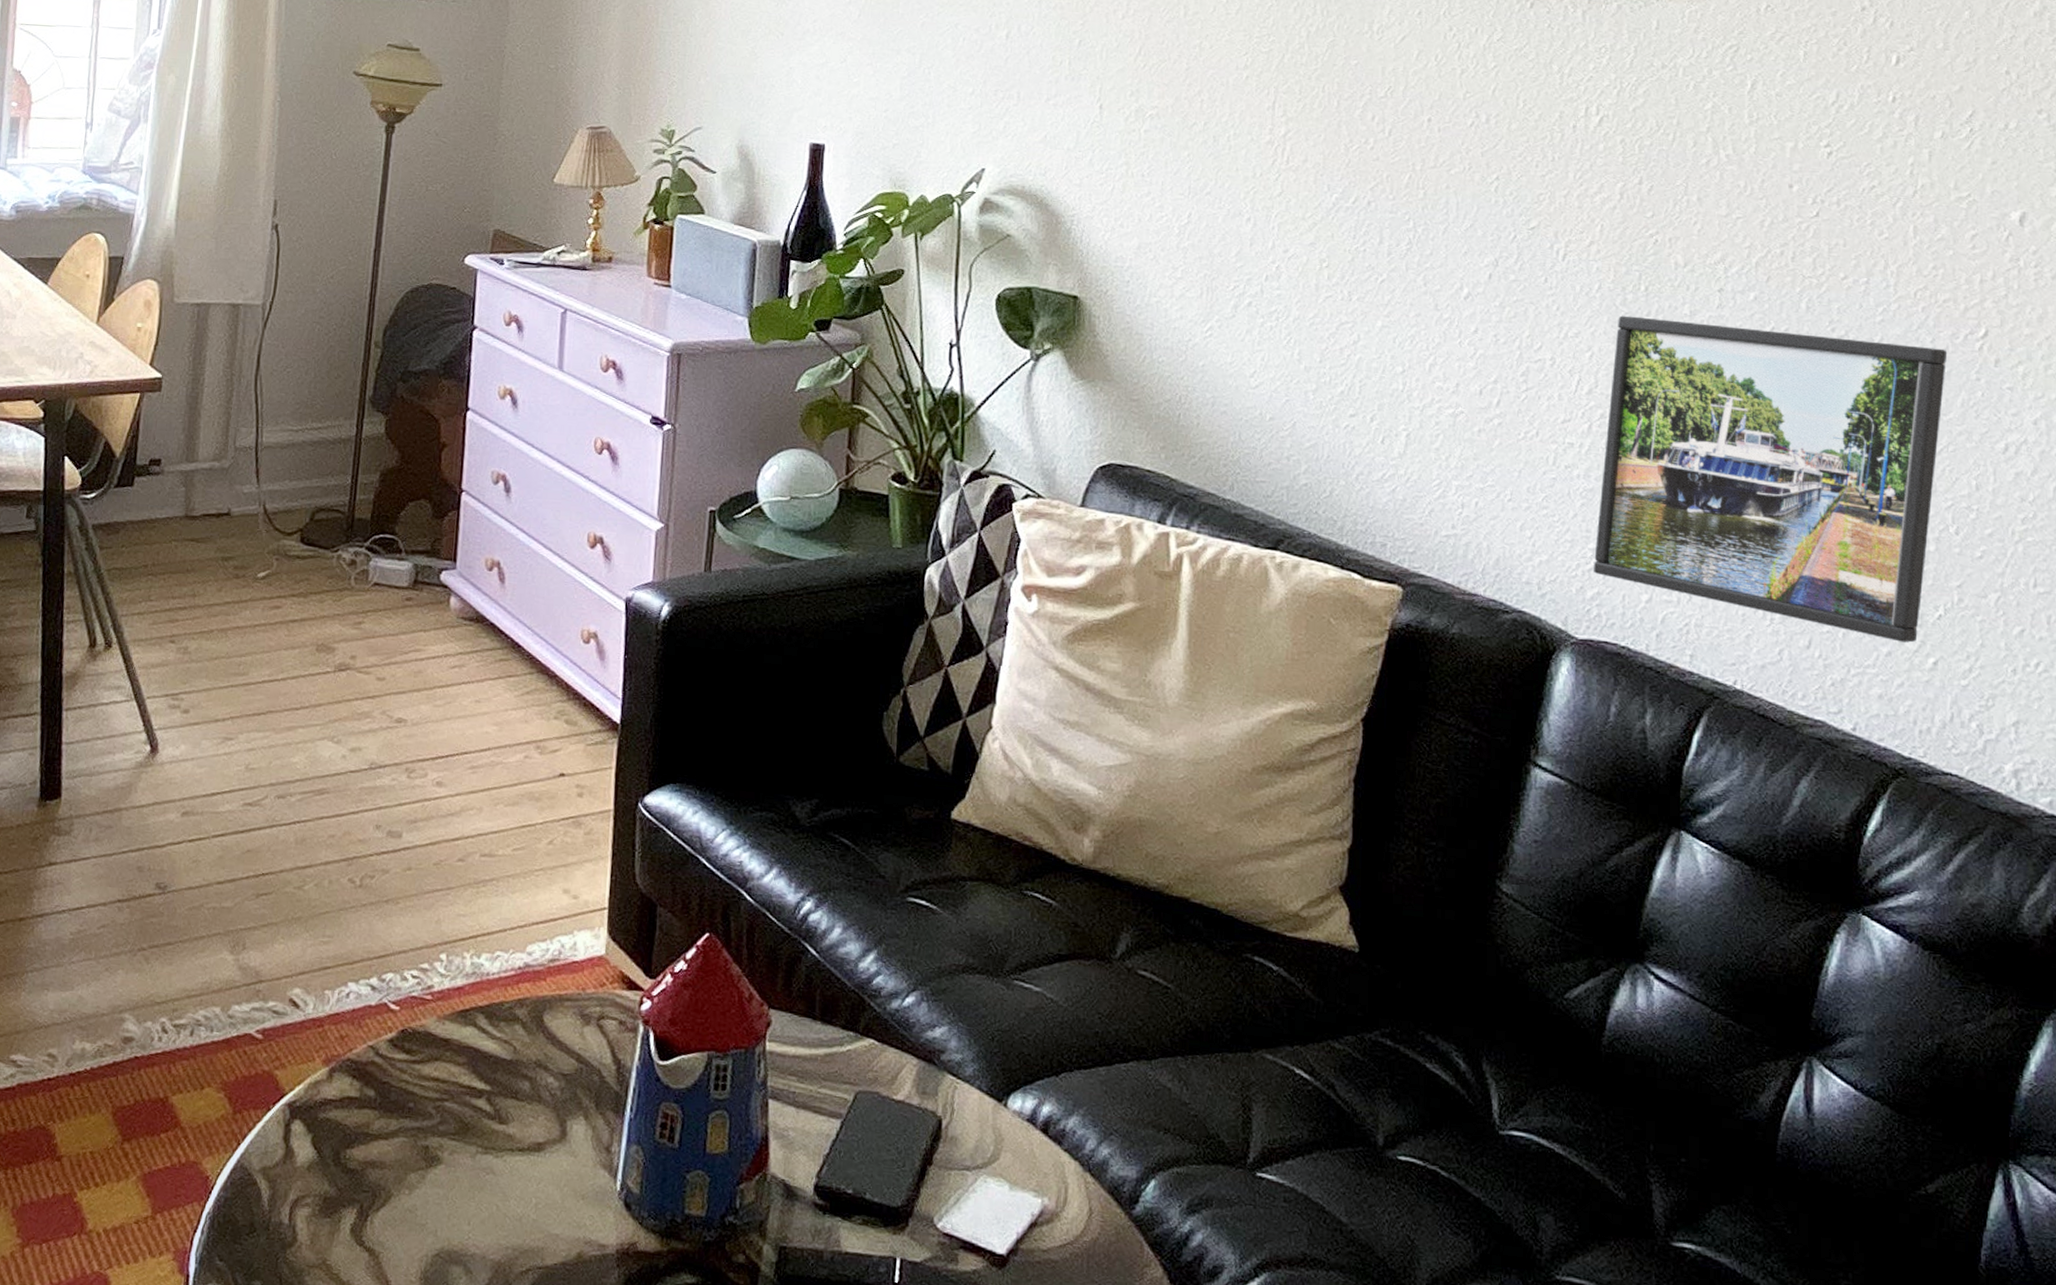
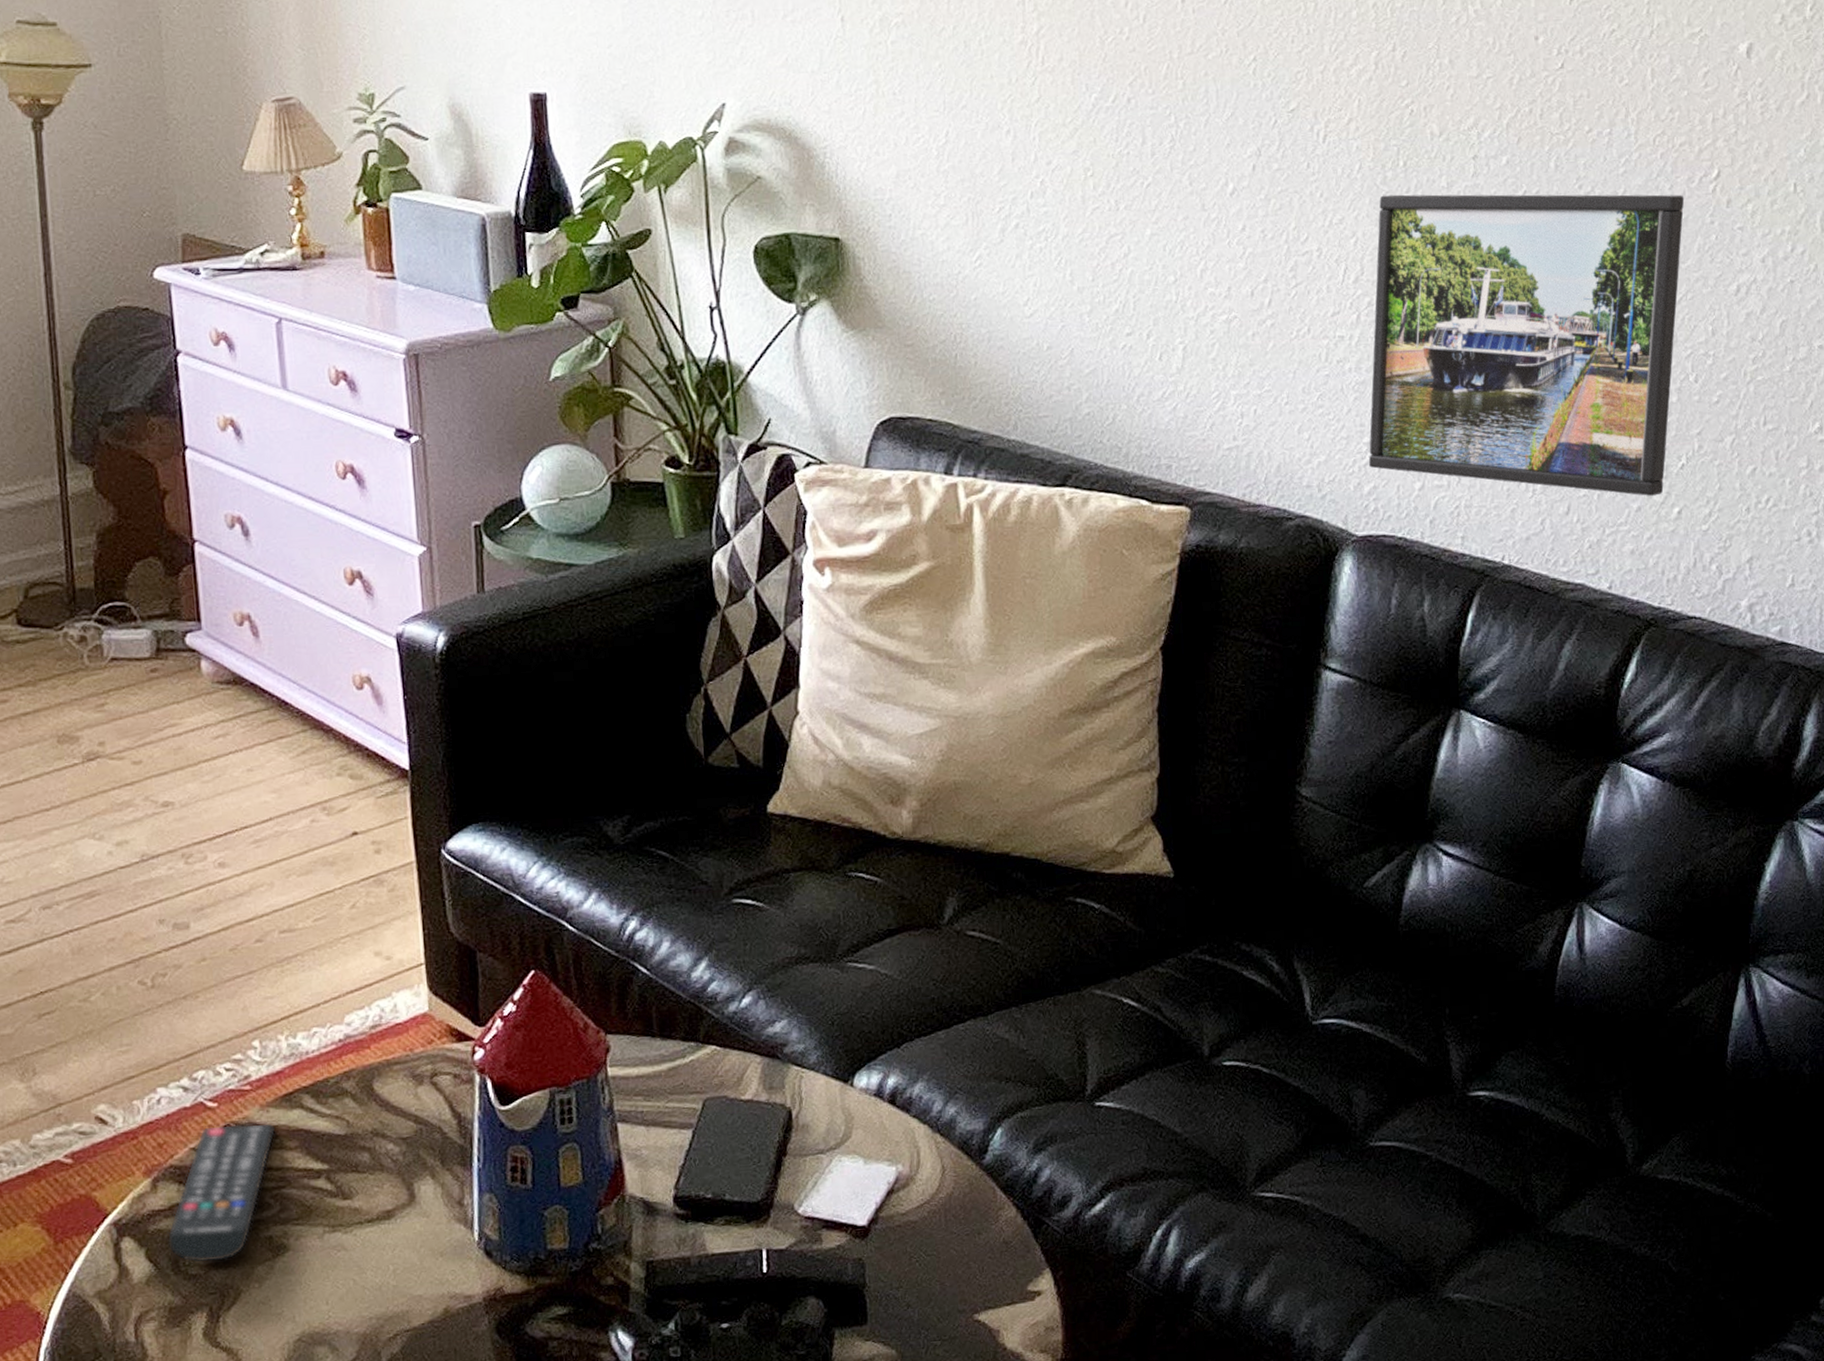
remote control: none [332,1027,448,1162] -> present [167,1122,276,1264]

